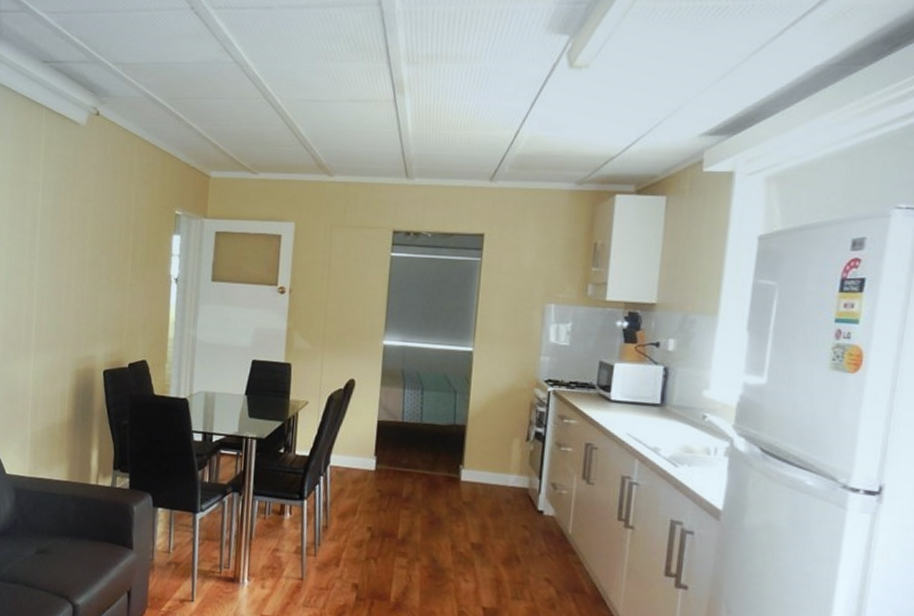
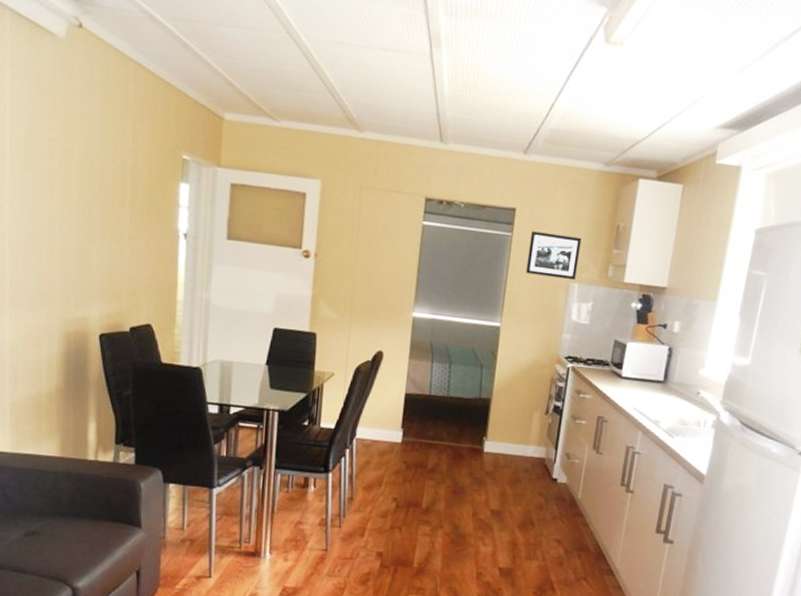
picture frame: none [497,255,556,302] -> present [526,231,582,281]

